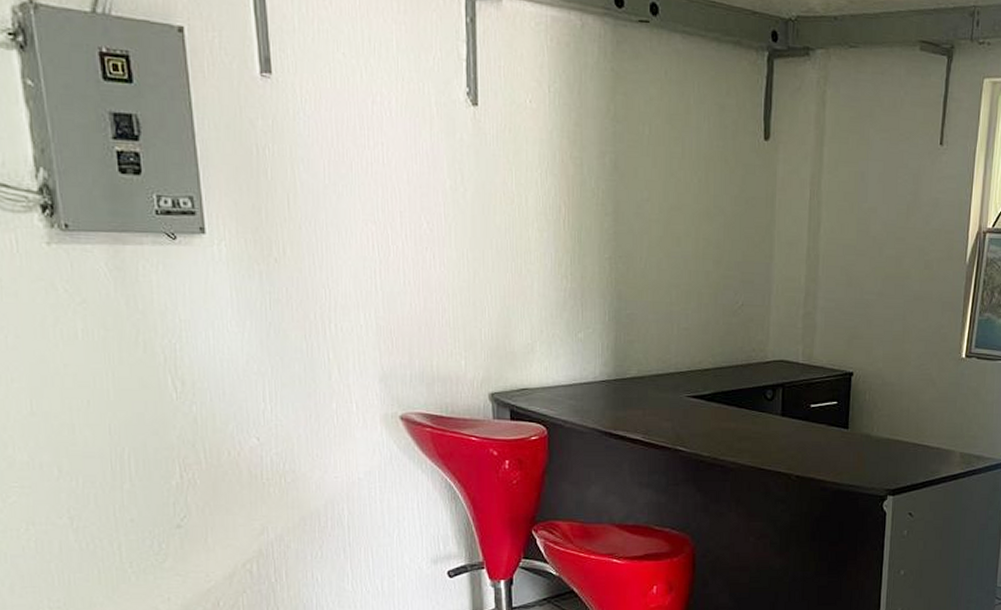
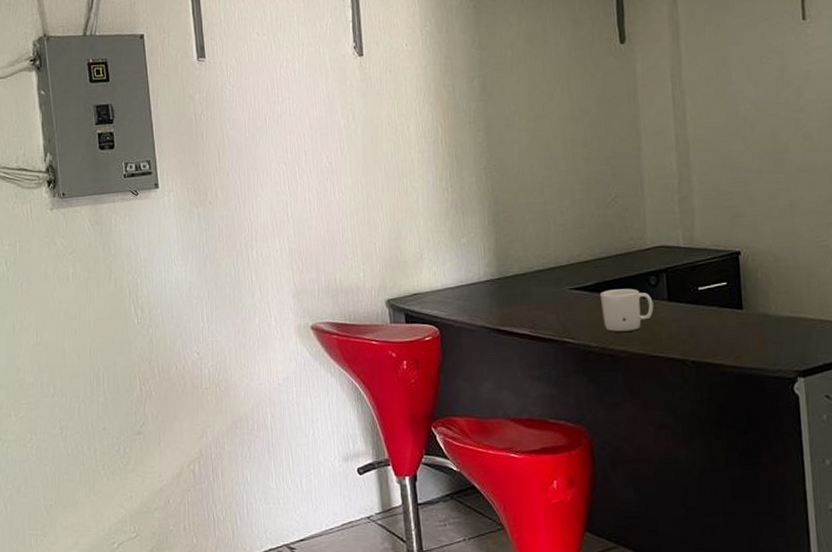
mug: none [716,400,767,444] -> present [599,288,654,333]

